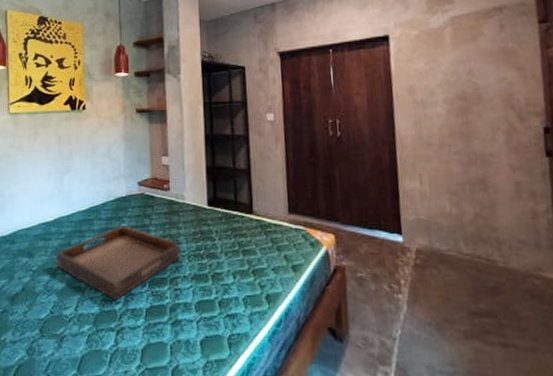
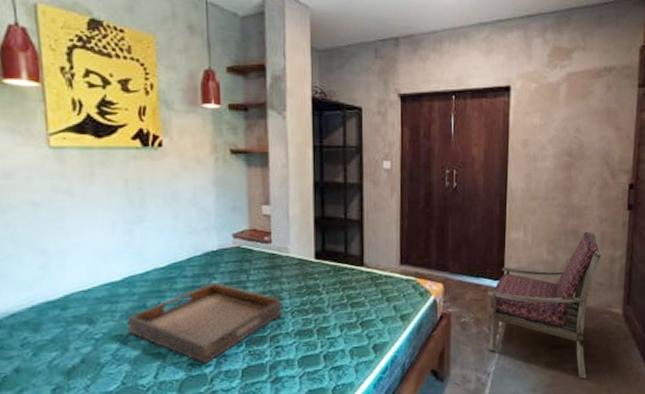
armchair: none [384,181,521,357] -> present [488,231,602,379]

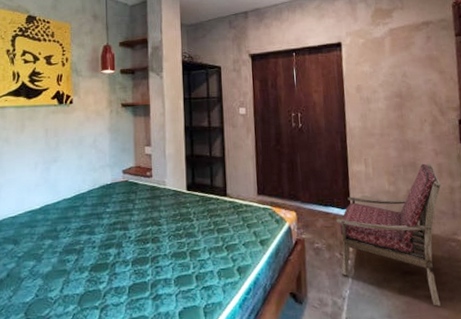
serving tray: present [126,283,283,364] -> none [41,211,161,280]

